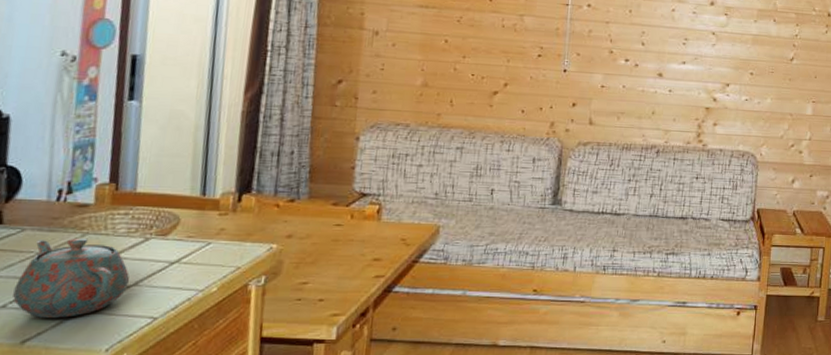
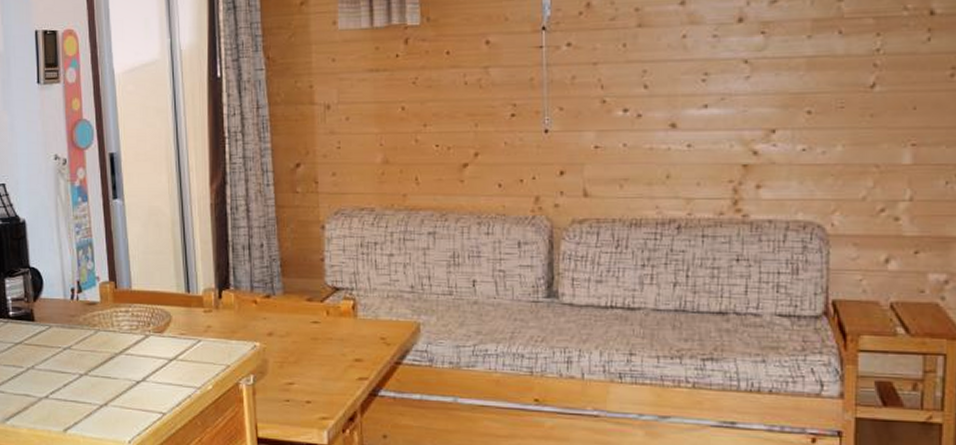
teapot: present [13,237,130,318] -> none [52,334,139,409]

